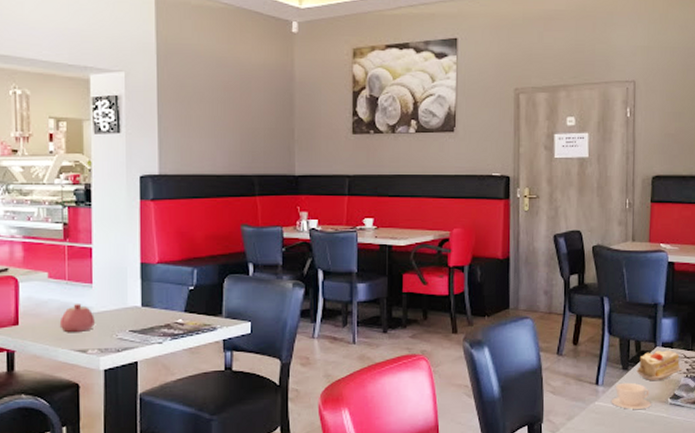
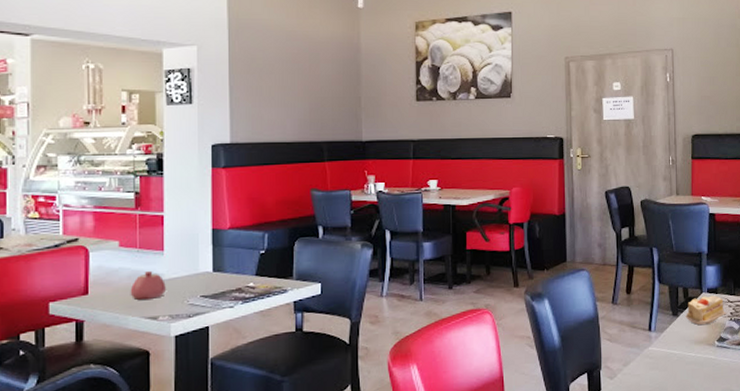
teacup: present [610,382,651,409] -> none [663,327,700,353]

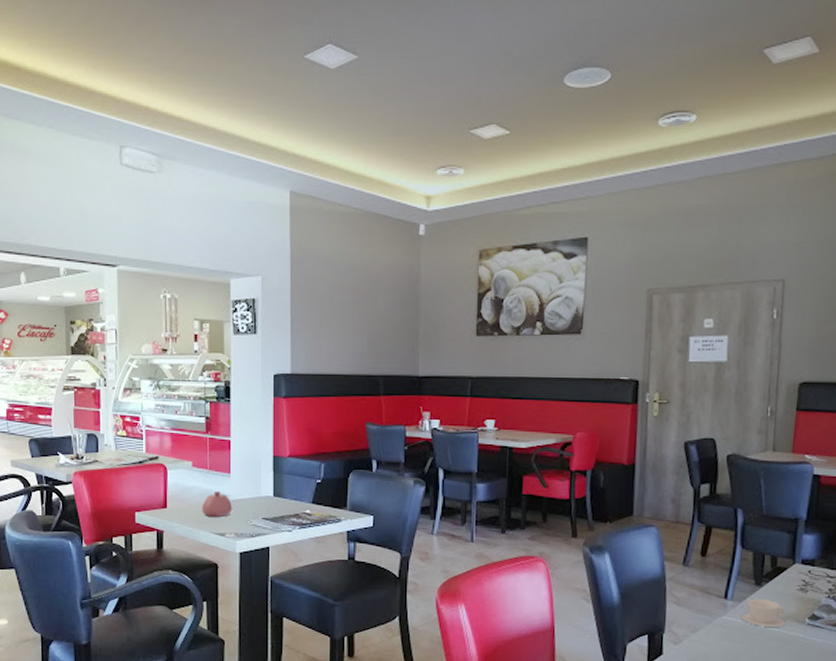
teacup: none [663,327,700,353] -> present [740,598,786,627]
pastry: present [685,295,727,325] -> none [770,567,825,599]

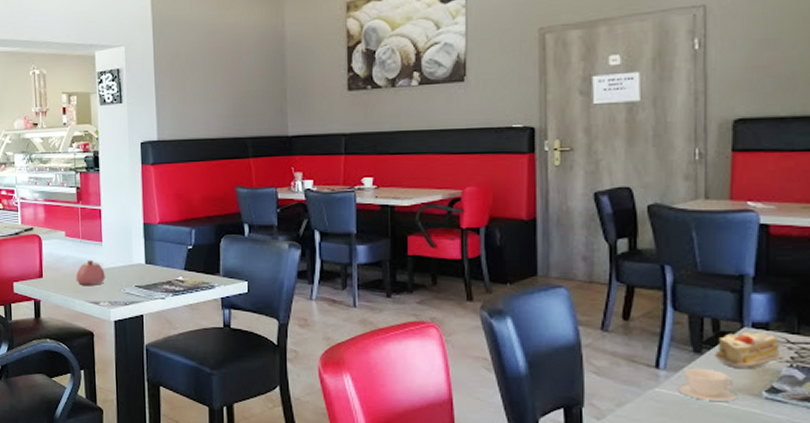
pastry: none [770,567,825,599] -> present [714,332,785,368]

